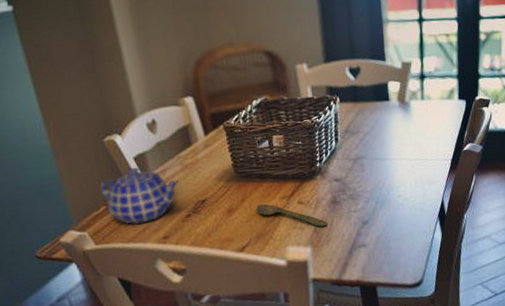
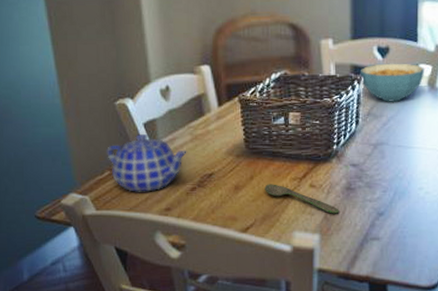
cereal bowl: none [334,81,395,119] -> present [360,63,425,102]

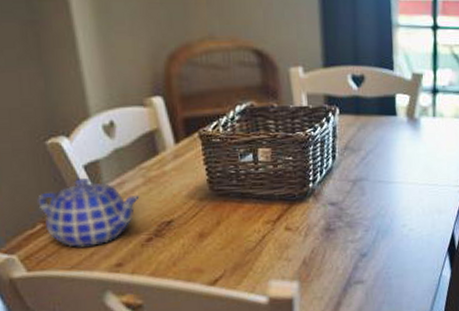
spoon: present [265,184,339,214] -> none [234,229,319,258]
cereal bowl: present [360,63,425,102] -> none [334,92,403,135]

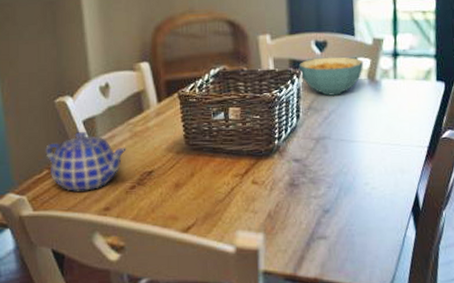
cereal bowl: none [334,92,403,135] -> present [298,57,364,96]

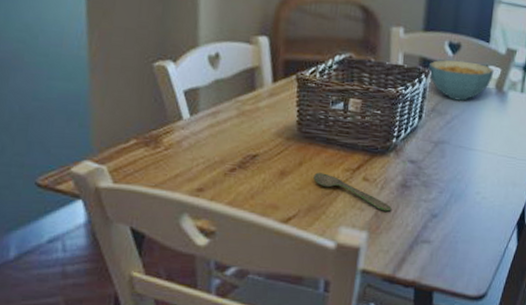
teapot: present [44,132,126,191] -> none [134,102,231,168]
spoon: none [206,181,284,212] -> present [313,172,392,212]

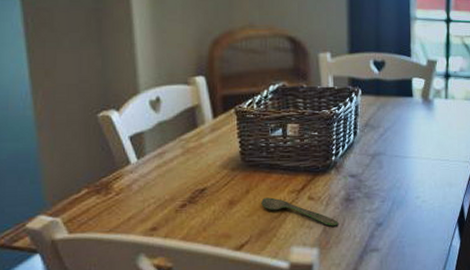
cereal bowl: present [428,60,494,101] -> none [357,76,419,114]

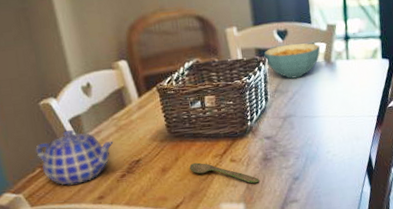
teapot: none [84,148,178,212] -> present [34,130,114,185]
cereal bowl: none [357,76,419,114] -> present [263,43,321,79]

